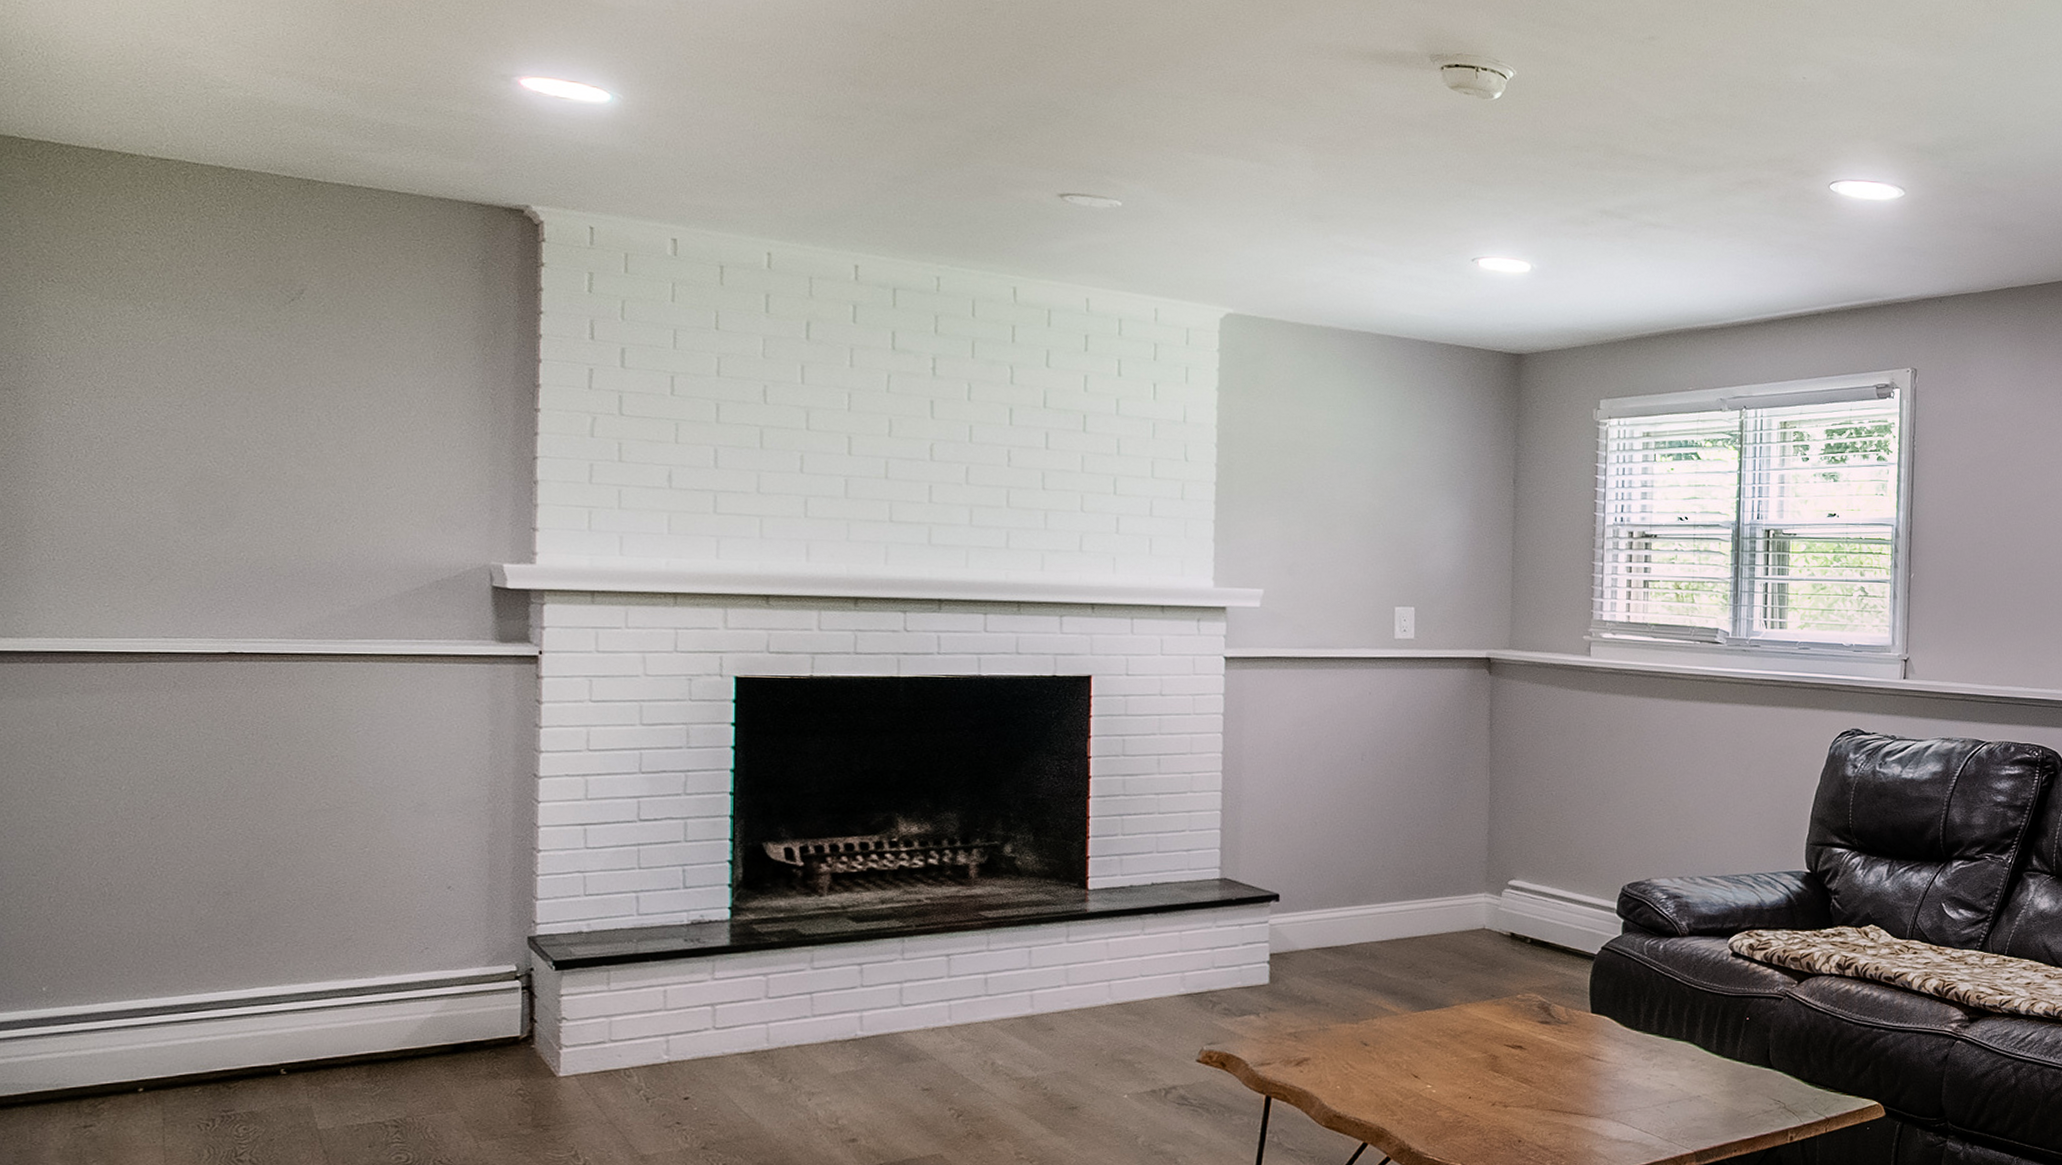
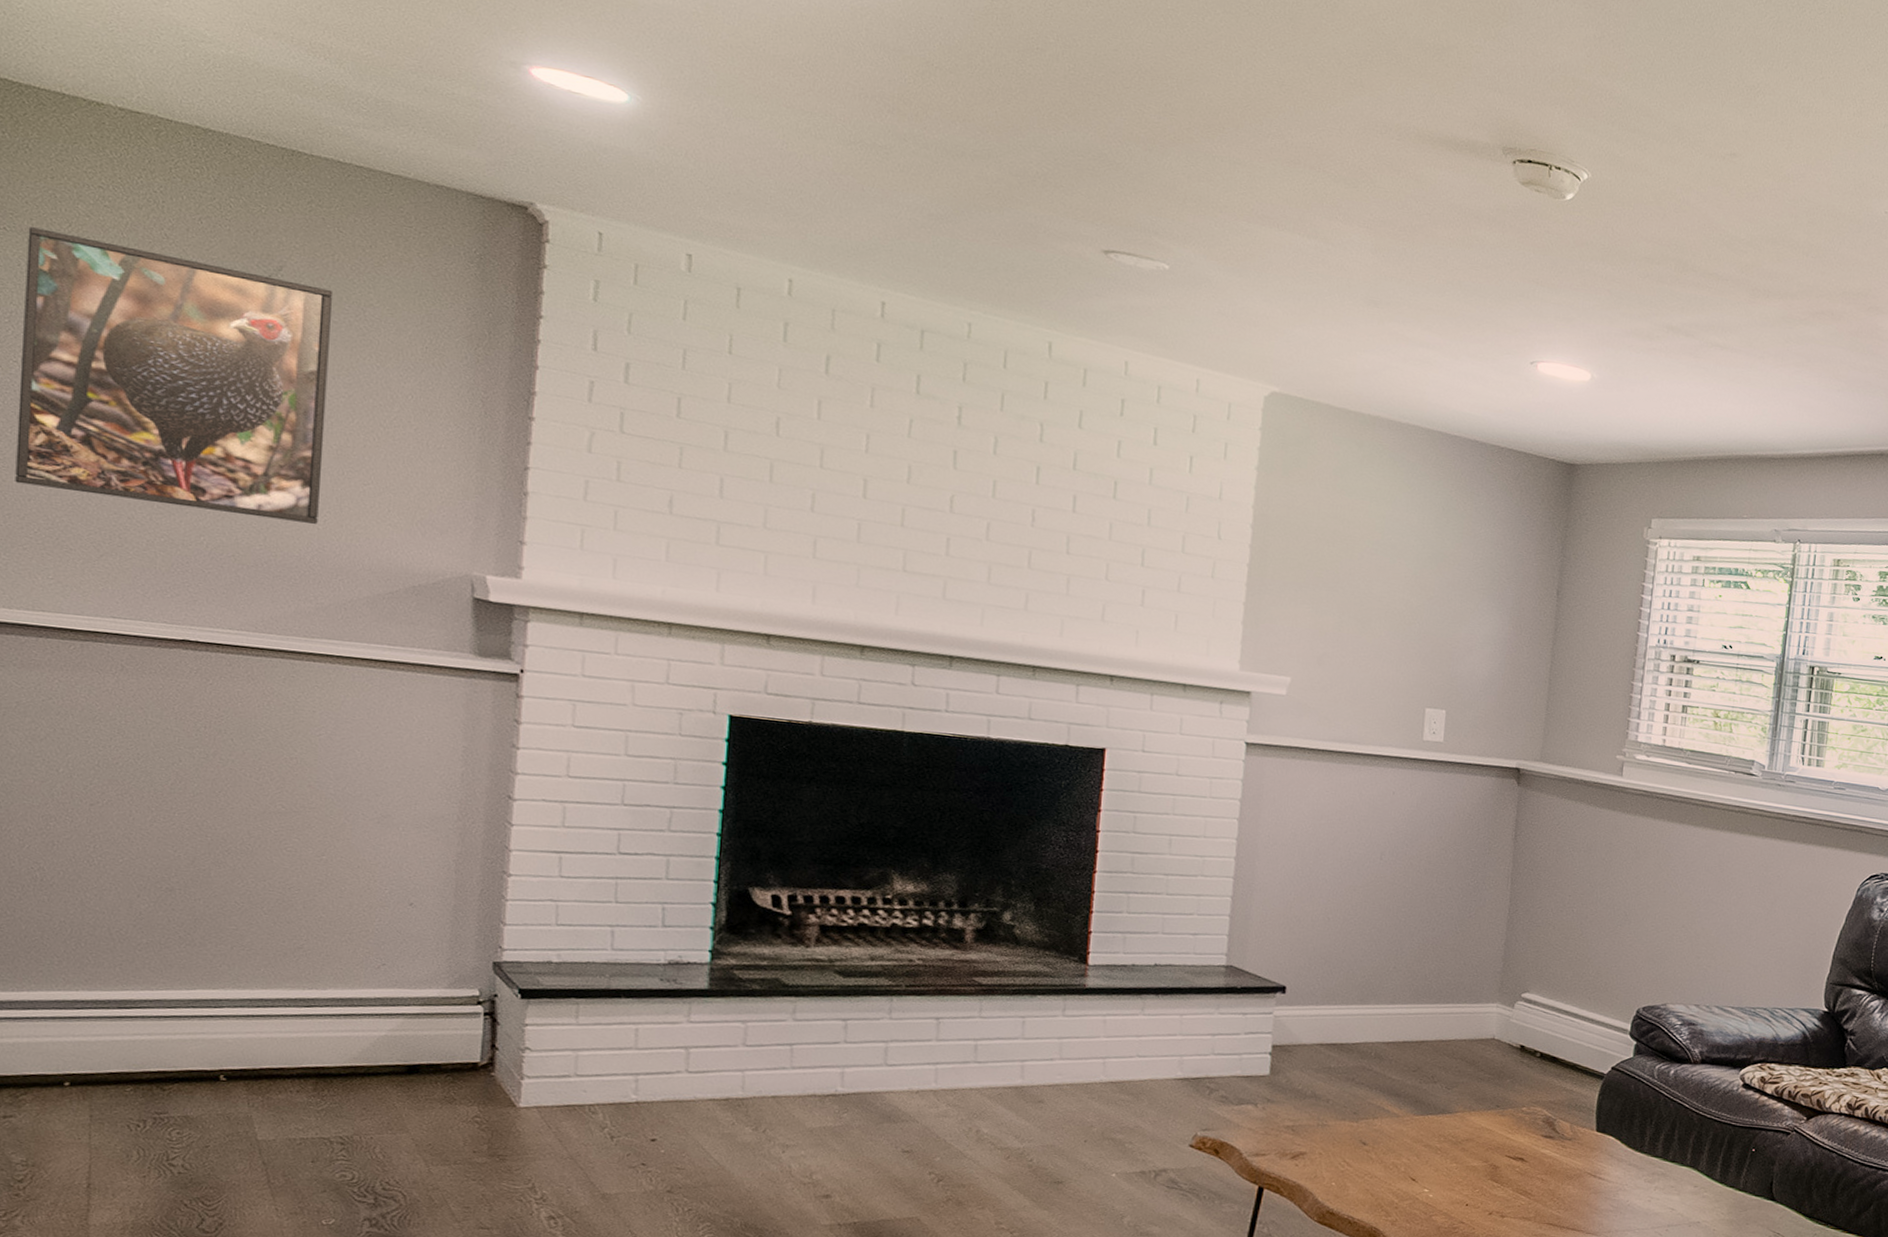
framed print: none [71,277,351,530] -> present [15,227,334,524]

